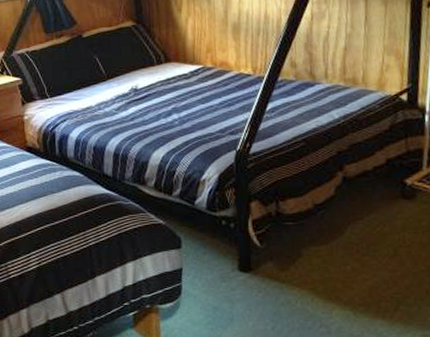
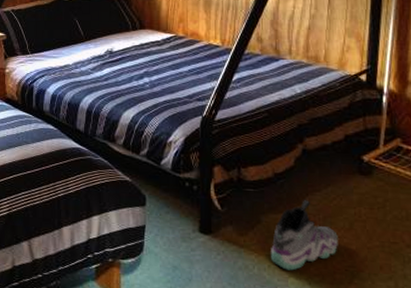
sneaker: none [313,228,383,302] -> present [271,199,338,271]

